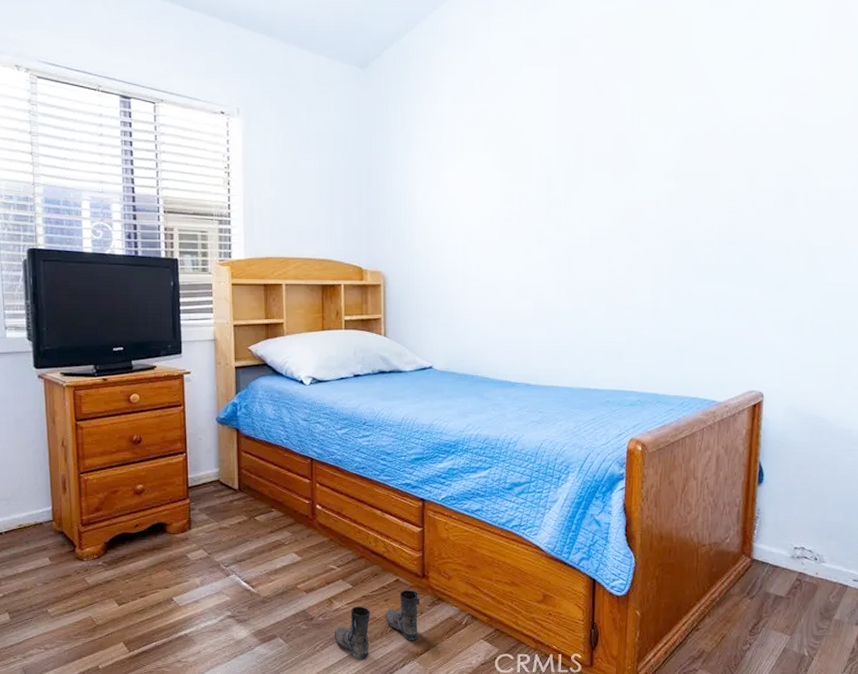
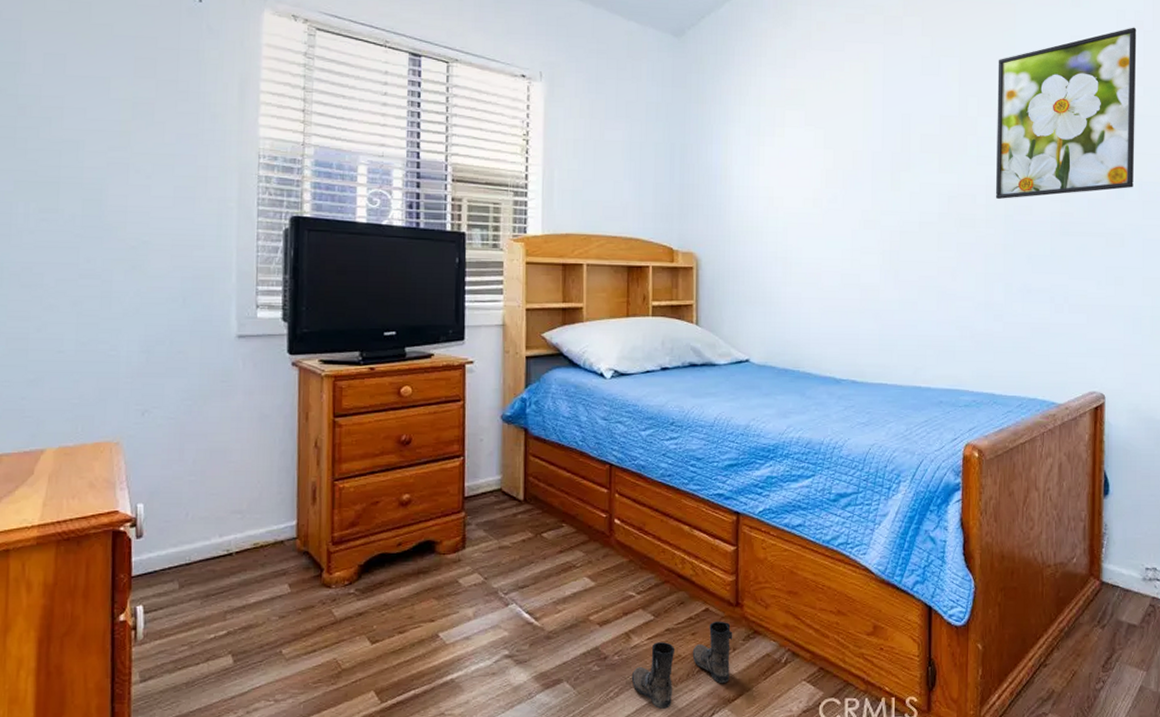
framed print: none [664,36,813,213] -> present [995,27,1137,200]

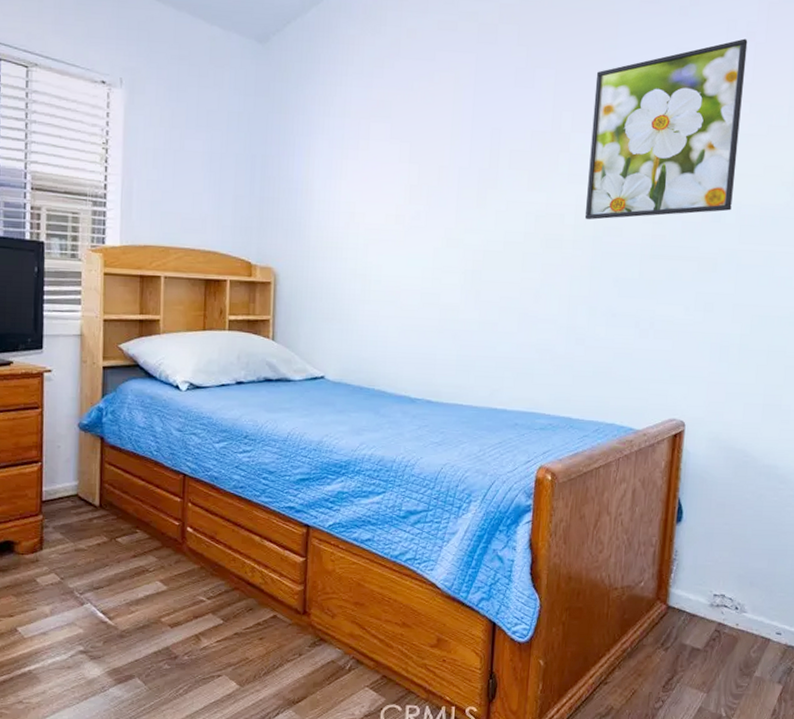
boots: present [631,621,733,709] -> none [200,627,300,707]

